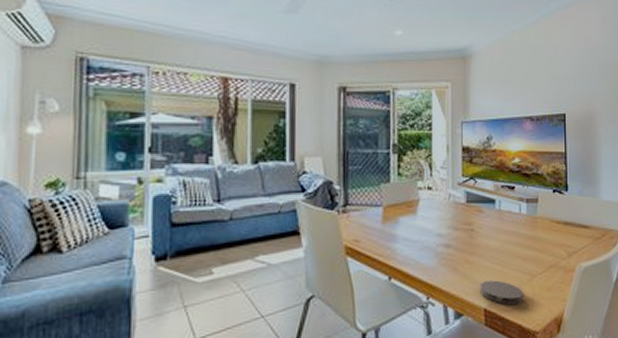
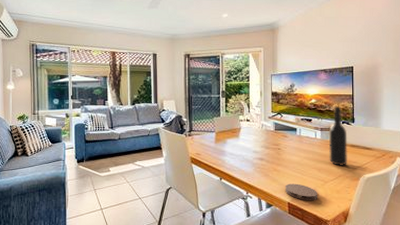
bottle: none [536,167,560,253] -> present [328,106,347,167]

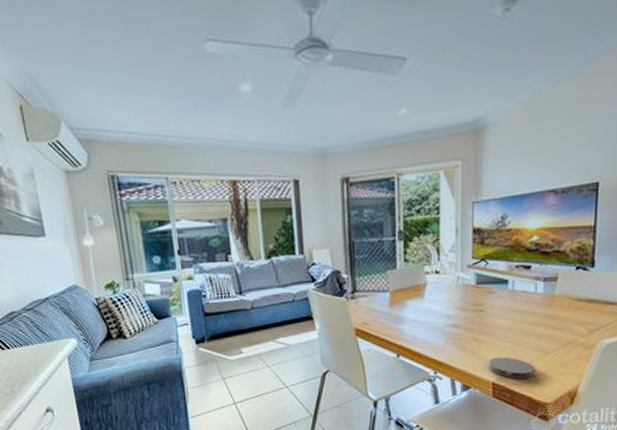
bottle: present [328,106,347,167] -> none [553,243,583,331]

